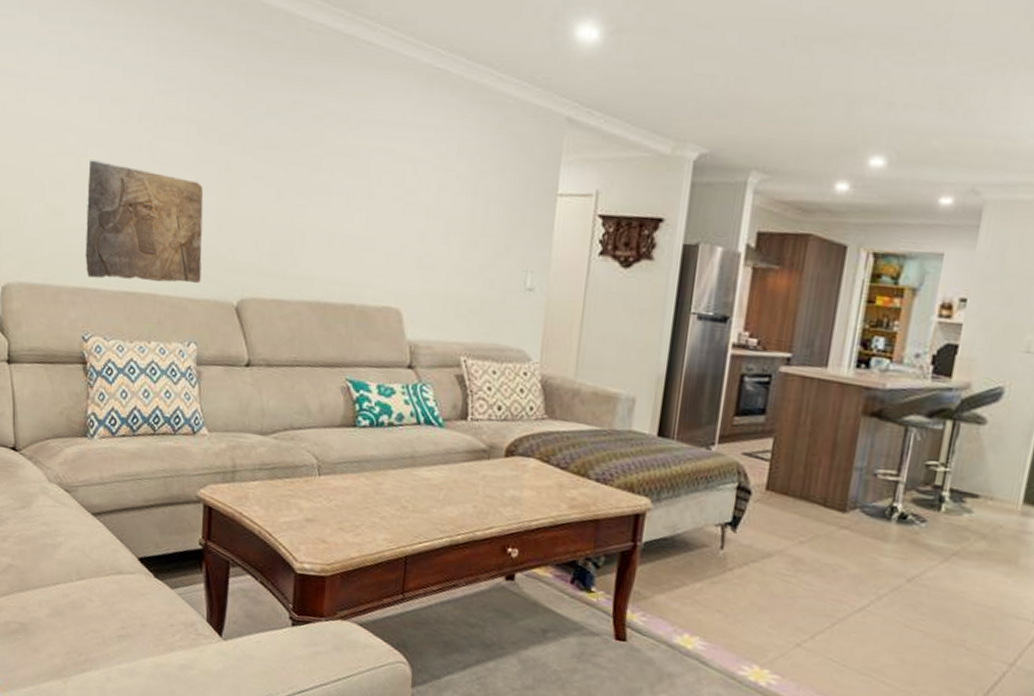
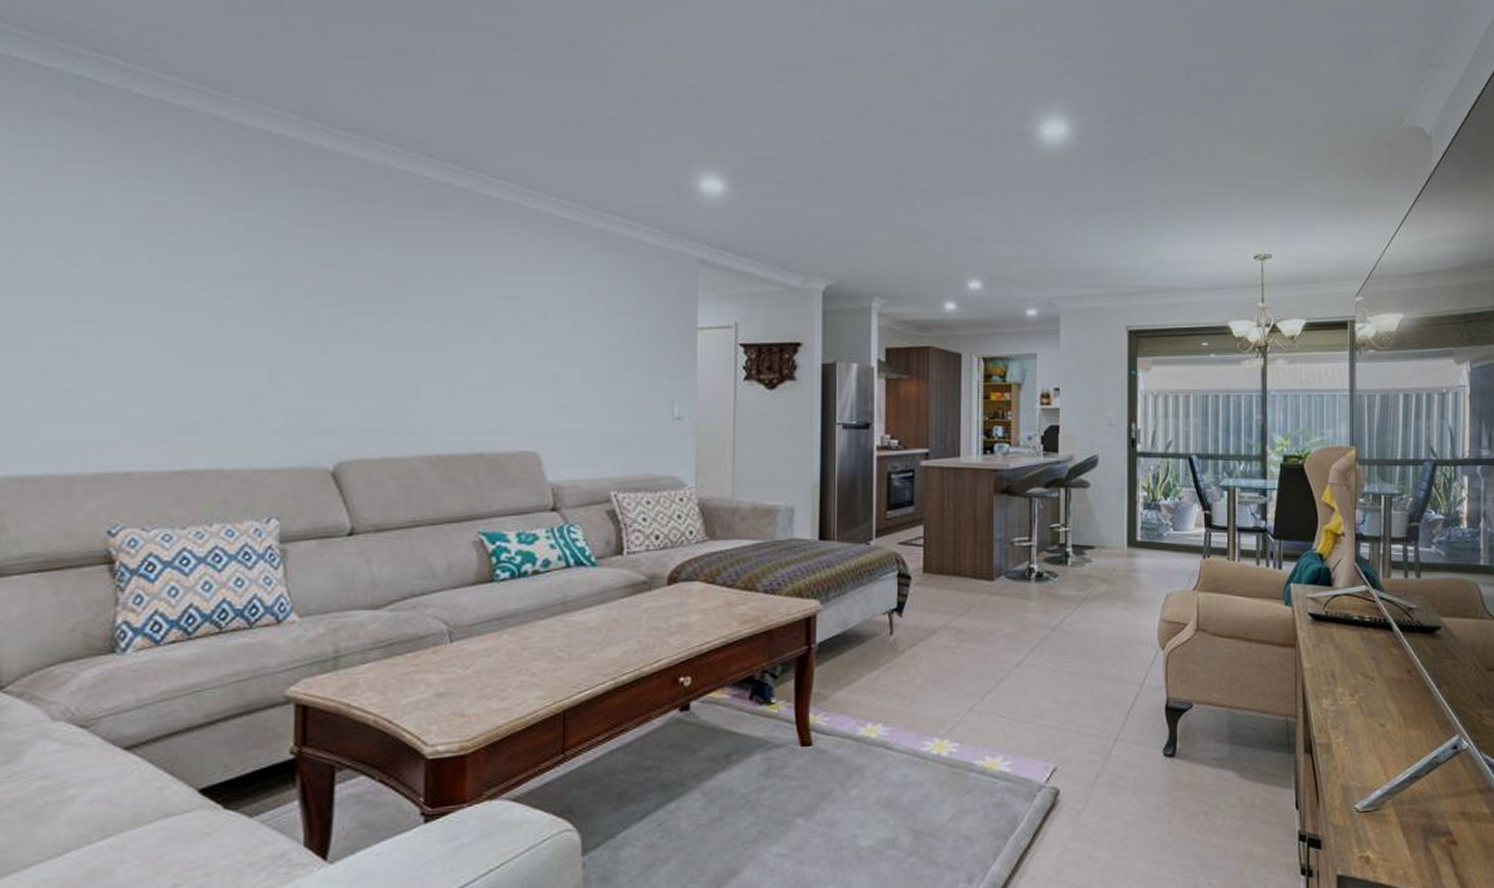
stone relief: present [85,158,204,283] -> none [111,324,284,459]

